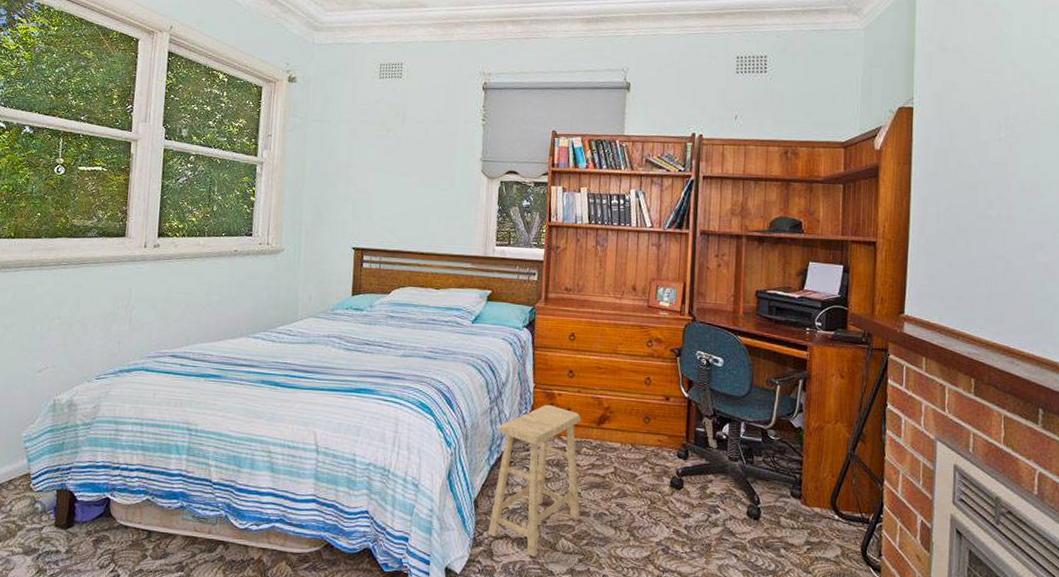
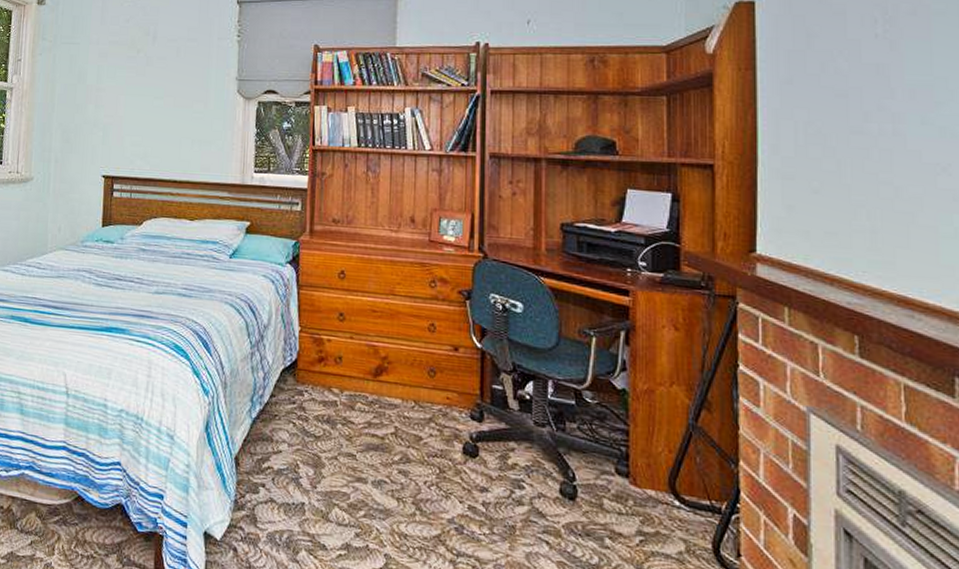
footstool: present [487,404,581,557] -> none [250,351,356,527]

